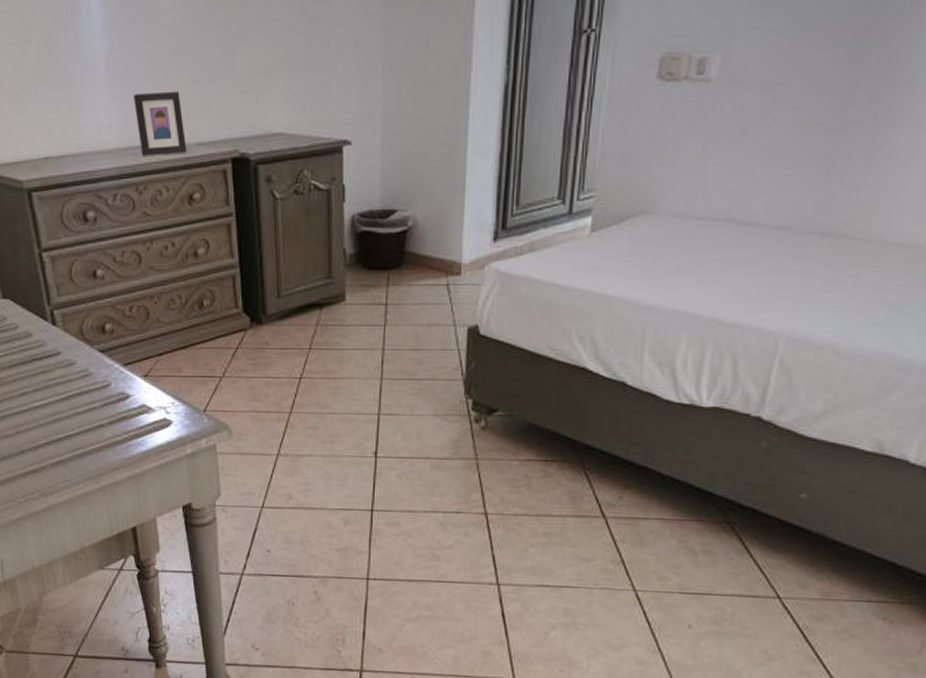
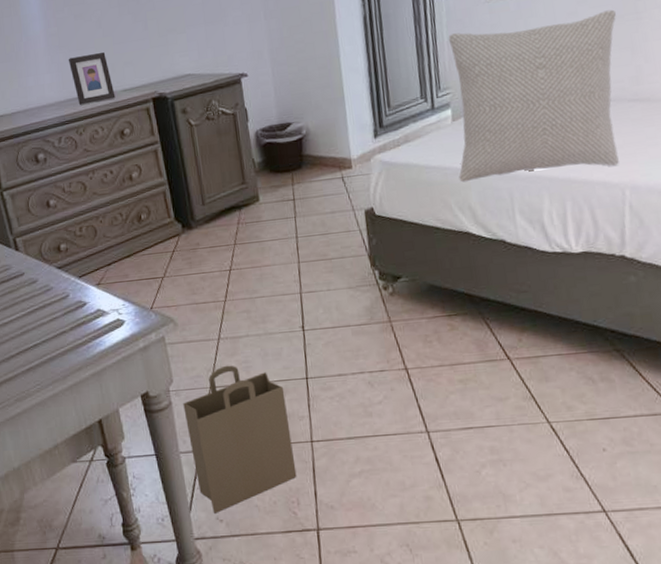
shopping bag: none [229,485,346,641] -> present [183,365,297,513]
pillow: none [586,114,820,311] -> present [448,9,620,183]

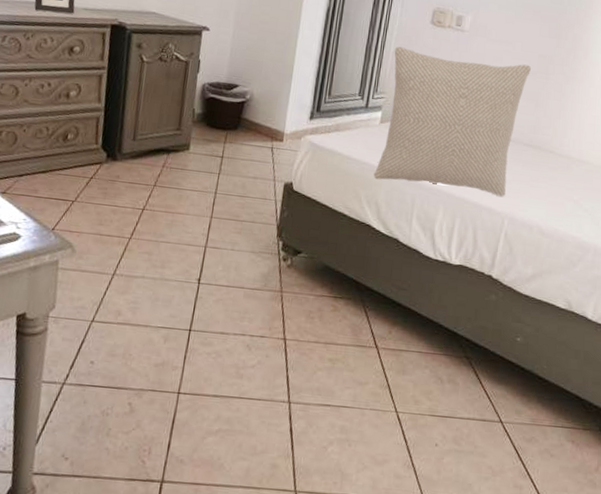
shopping bag: present [183,365,297,513] -> none [51,302,166,450]

